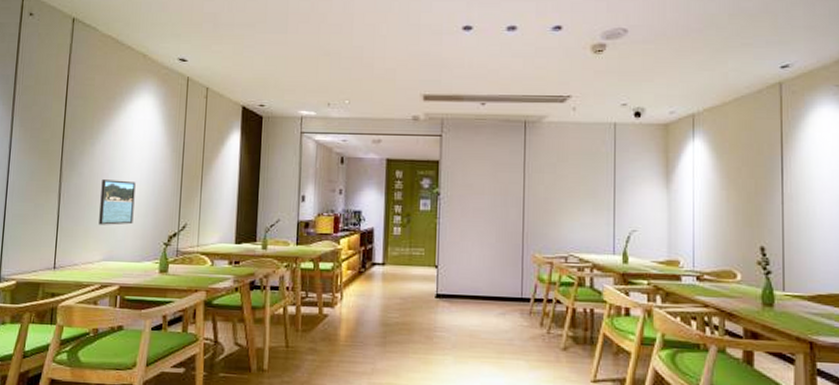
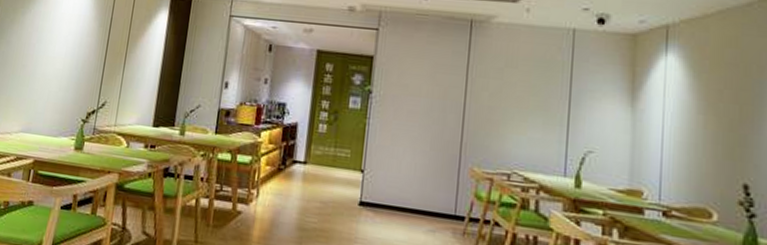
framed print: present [99,179,136,225] -> none [21,49,61,98]

